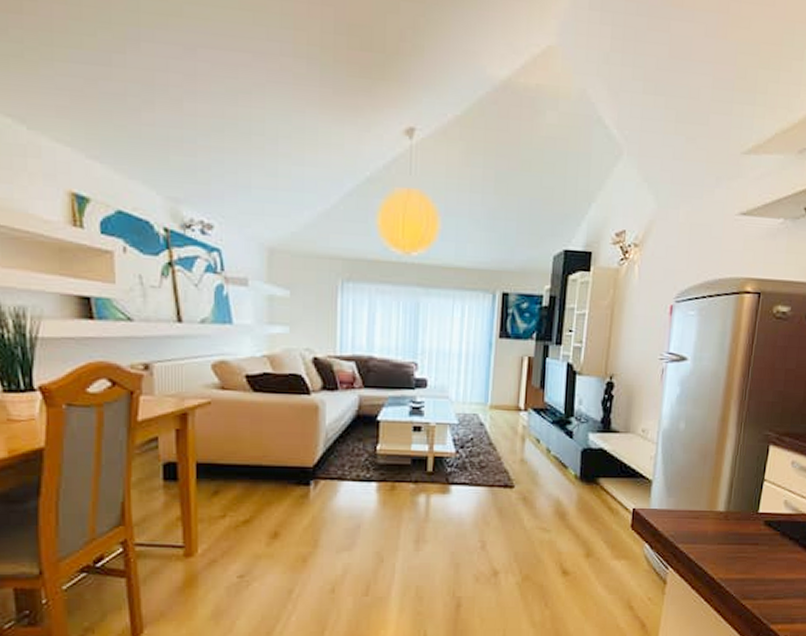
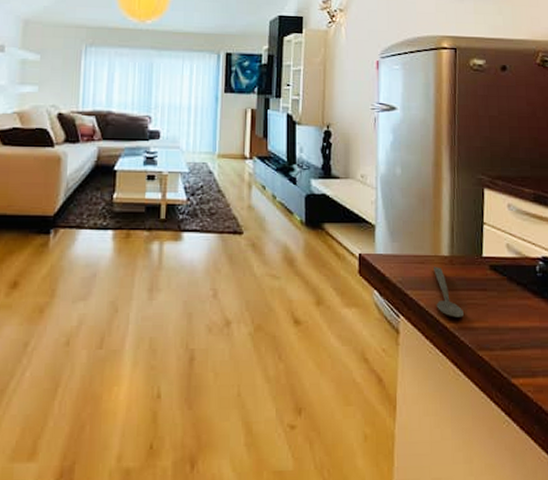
spoon: none [706,522,732,570] -> present [433,267,464,318]

